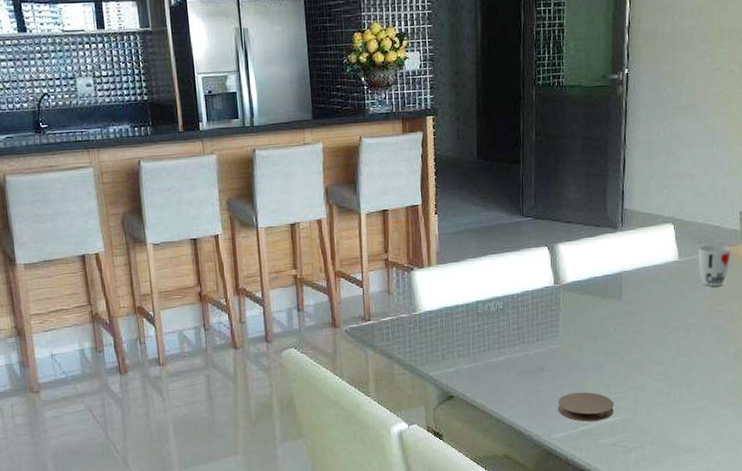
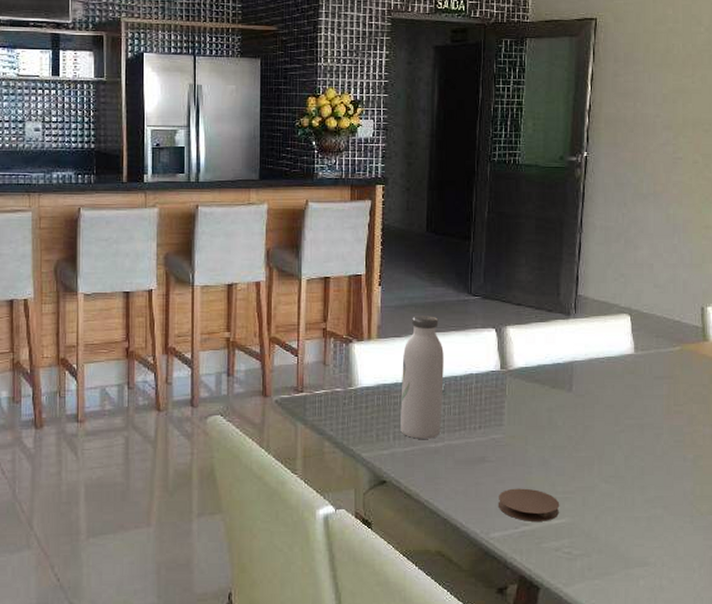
water bottle: none [462,239,502,356] -> present [400,316,444,439]
cup: present [698,244,731,287] -> none [656,340,691,386]

